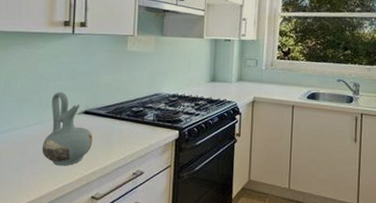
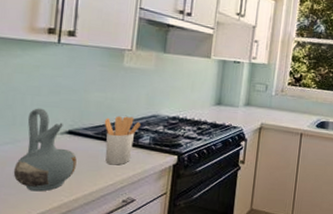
utensil holder: none [114,96,145,141] -> present [104,116,140,165]

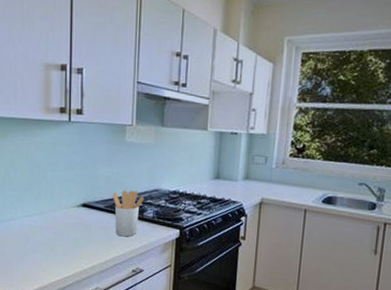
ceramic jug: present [13,108,77,192] -> none [42,183,92,259]

